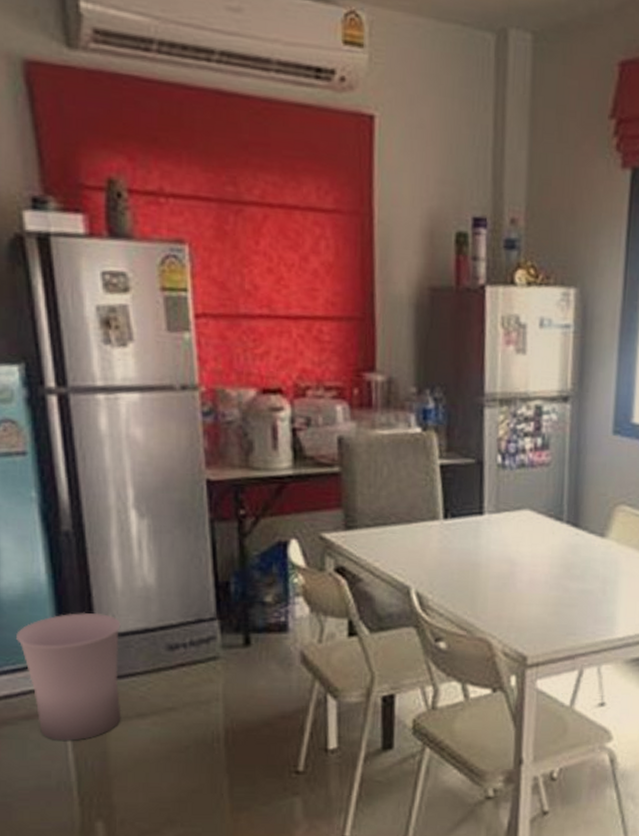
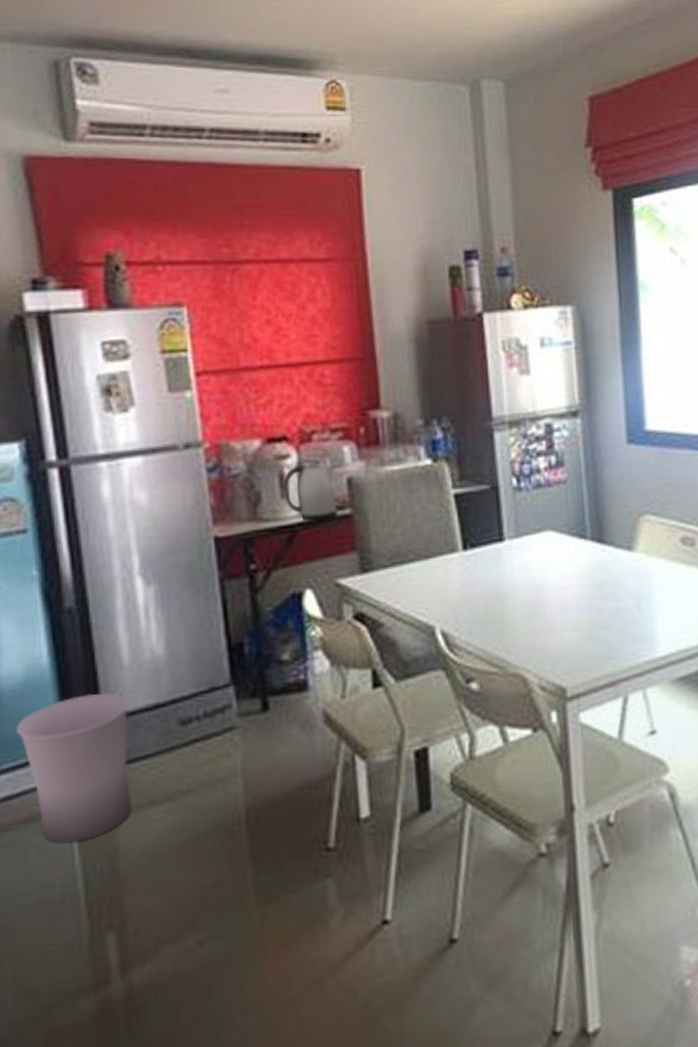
kettle: none [276,416,327,475] -> present [283,461,337,521]

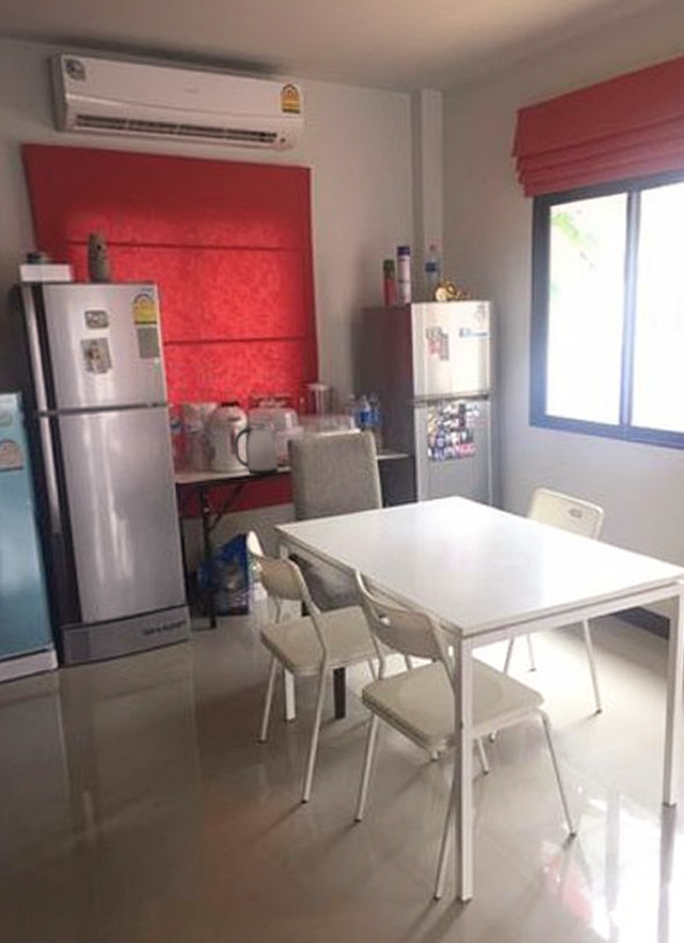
waste bin: present [17,692,132,844] -> none [14,603,105,719]

